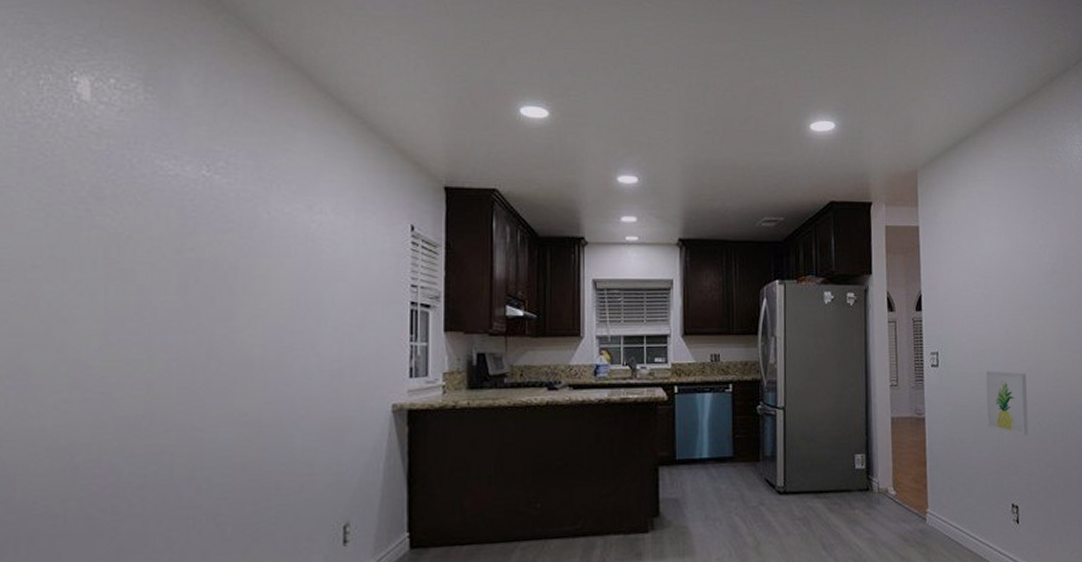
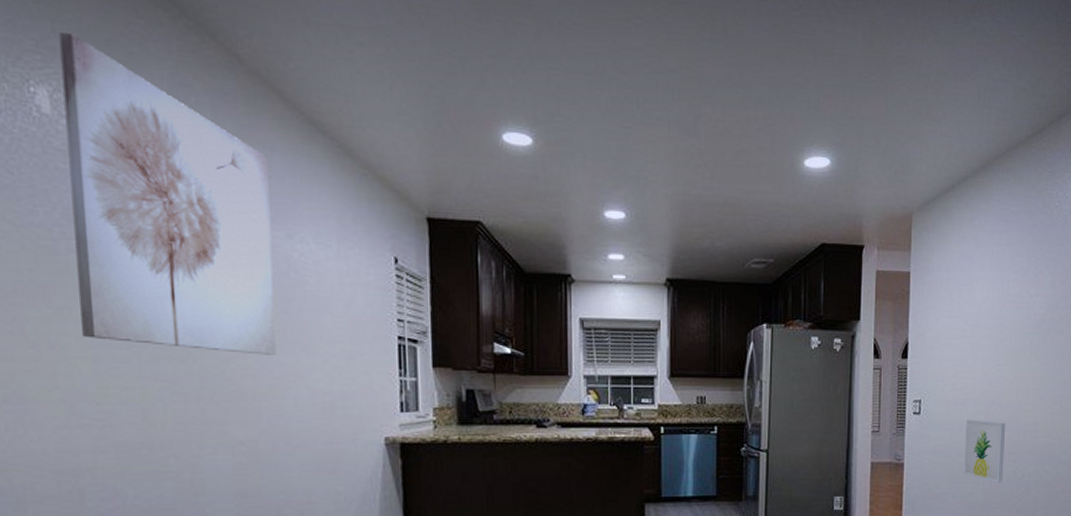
wall art: none [96,29,293,324] -> present [59,33,276,355]

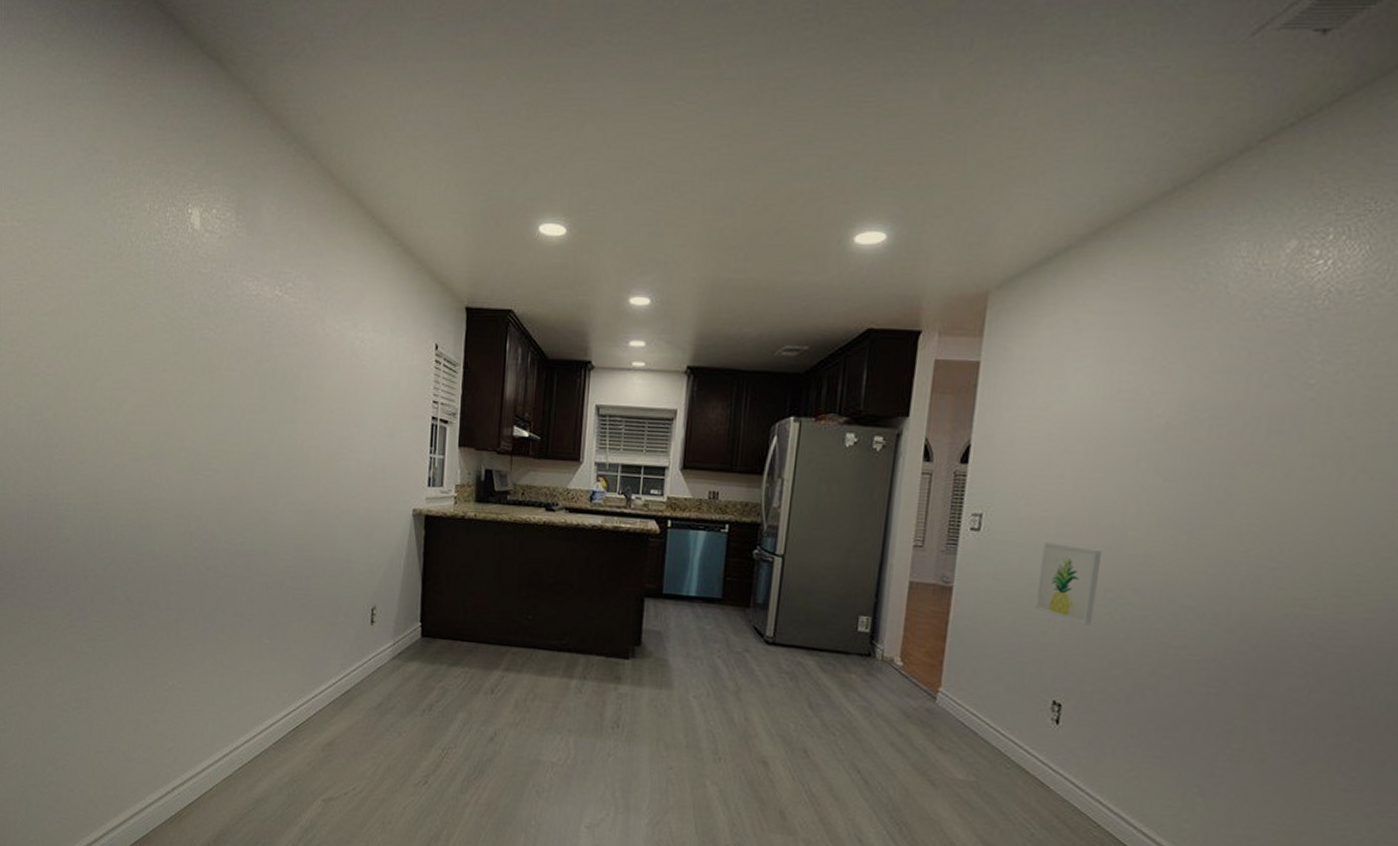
wall art: present [59,33,276,355] -> none [204,164,344,429]

